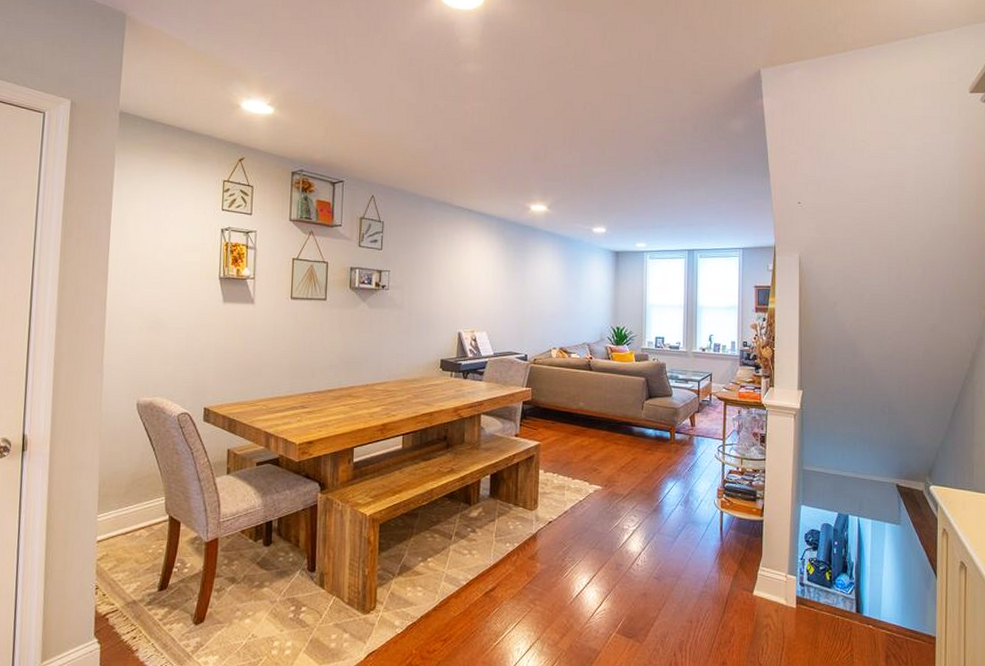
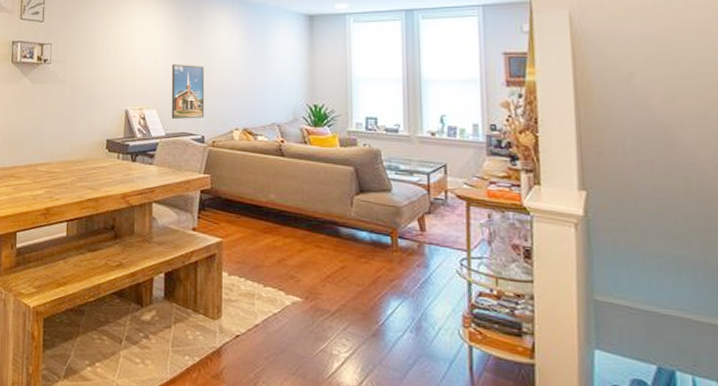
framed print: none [499,292,528,341] -> present [171,64,204,120]

